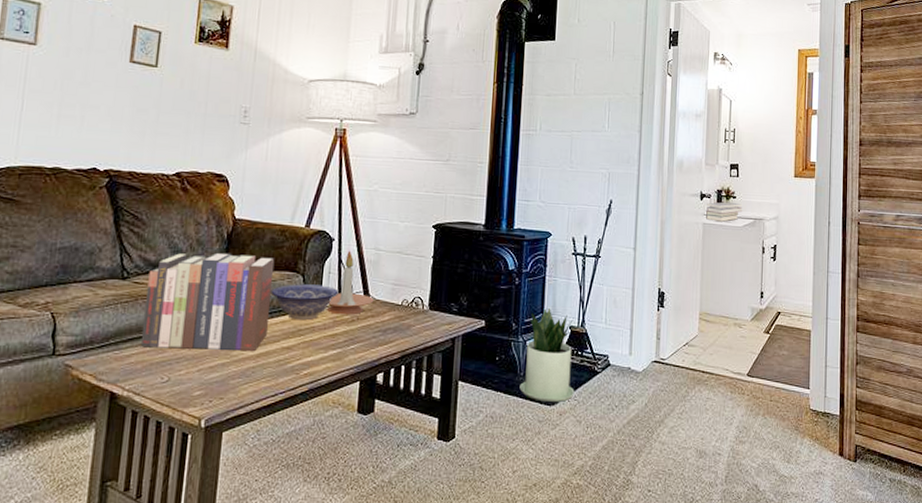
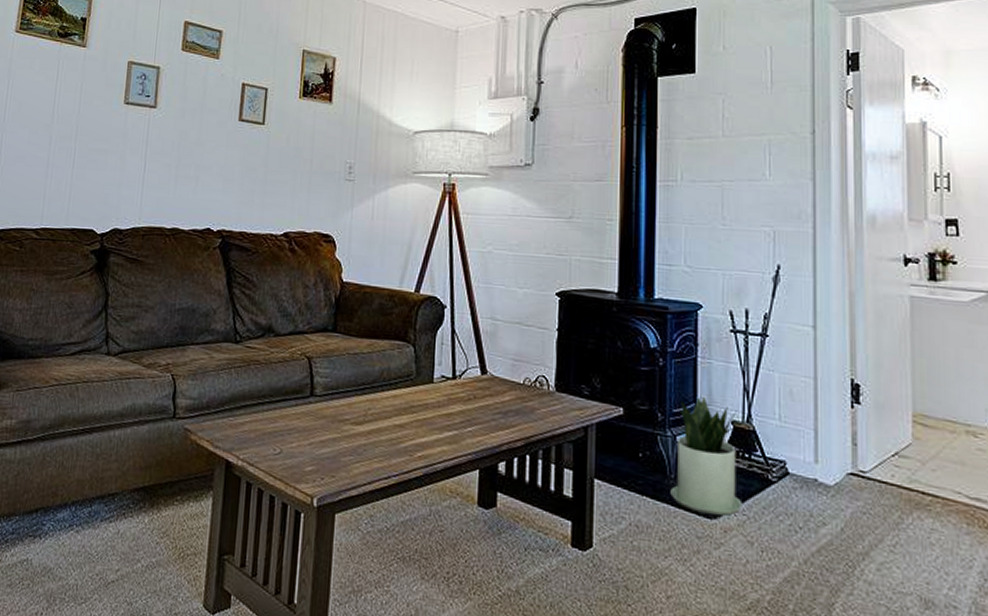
books: present [140,252,275,352] -> none [253,317,384,428]
decorative bowl: present [270,284,339,321] -> none [380,354,453,397]
candle holder: present [326,250,374,315] -> none [439,319,492,393]
books: present [705,202,743,222] -> none [912,268,969,295]

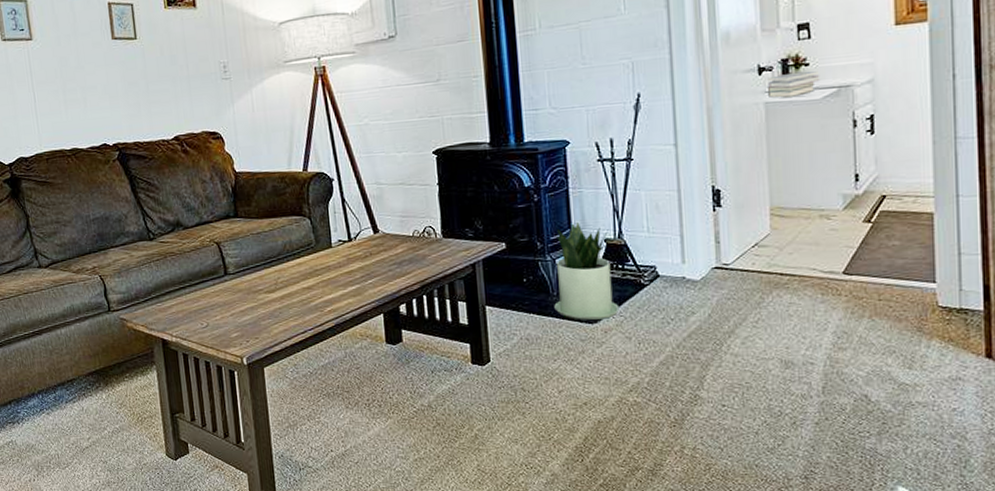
books: none [912,268,969,295] -> present [766,70,821,98]

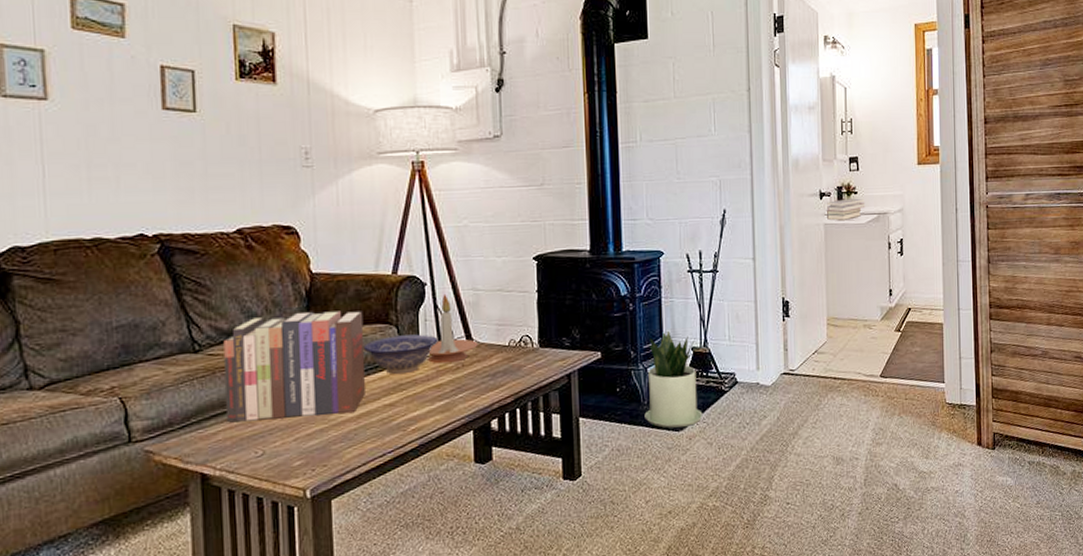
books: none [171,204,286,299] -> present [223,311,365,423]
decorative bowl: none [282,225,347,262] -> present [363,334,438,375]
candle holder: none [338,188,384,252] -> present [427,293,478,364]

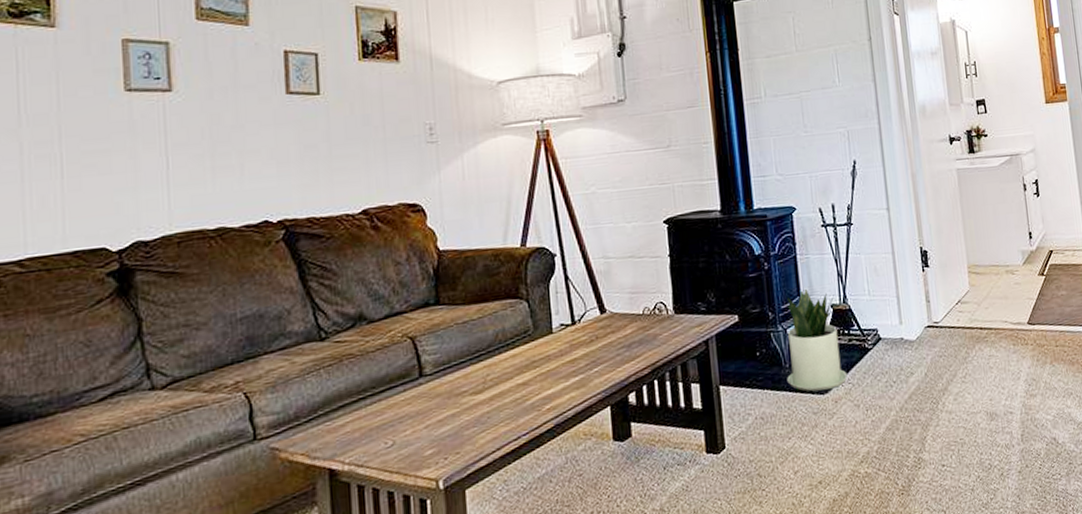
books: present [223,311,365,423] -> none [350,286,497,413]
decorative bowl: present [363,334,438,375] -> none [493,307,571,352]
candle holder: present [427,293,478,364] -> none [559,263,612,338]
books: present [826,198,865,221] -> none [957,141,997,165]

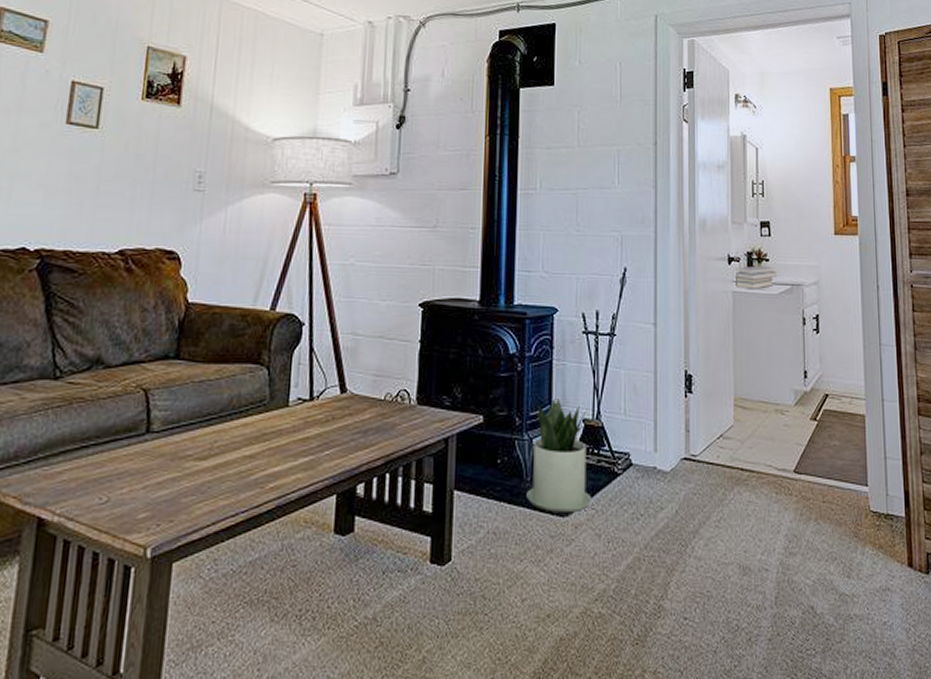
books: none [957,141,997,165] -> present [734,265,778,289]

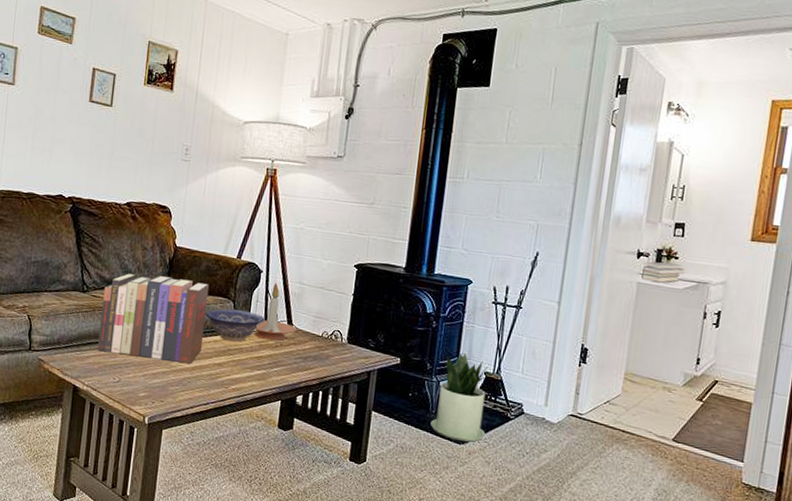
books: none [74,343,235,463] -> present [97,273,210,365]
decorative bowl: none [230,378,310,423] -> present [205,308,265,342]
candle holder: none [295,336,352,414] -> present [253,282,297,341]

